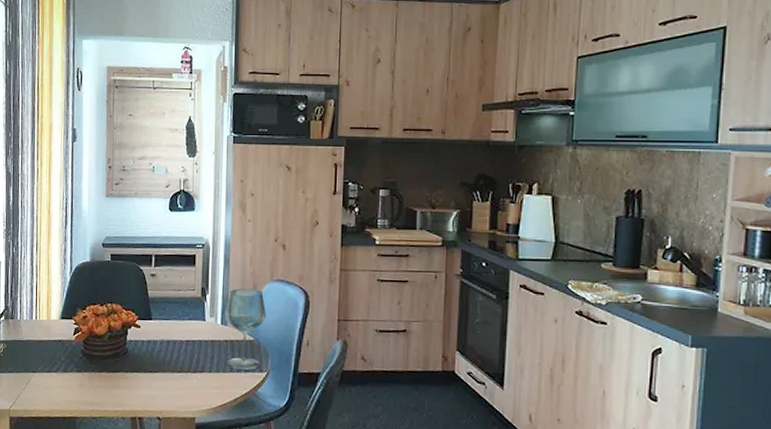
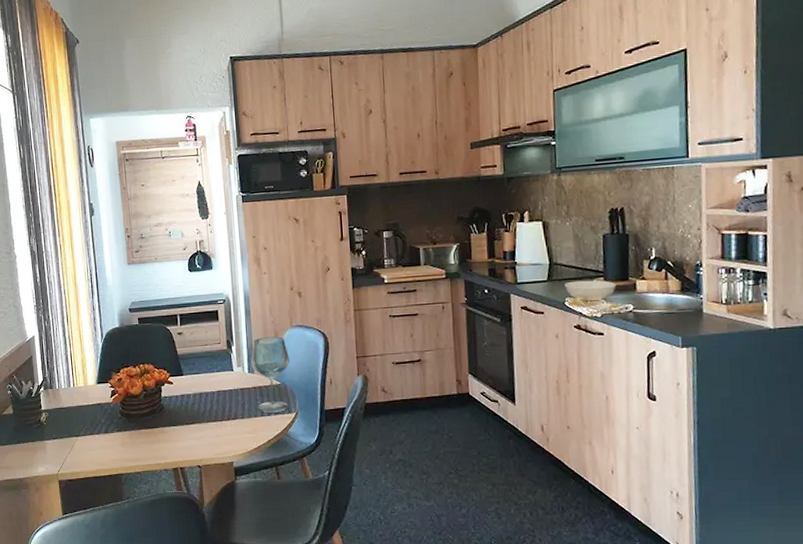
bowl: none [569,263,626,288] -> present [564,280,616,302]

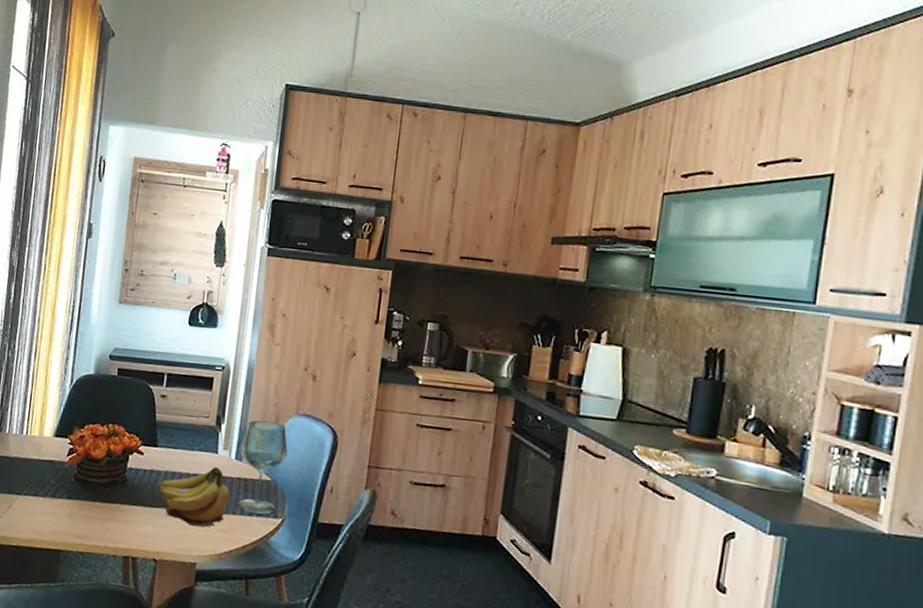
fruit: none [188,382,250,433] -> present [156,467,231,527]
bowl: present [564,280,616,302] -> none [636,426,700,457]

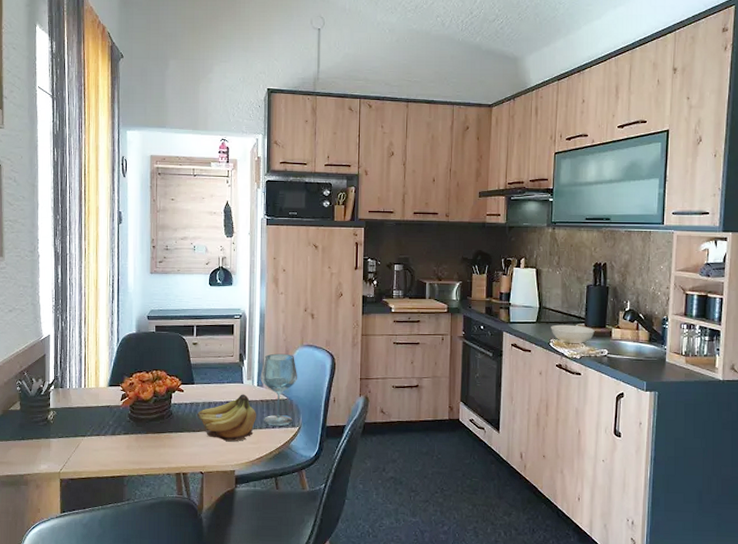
bowl: none [636,426,700,457] -> present [551,324,595,344]

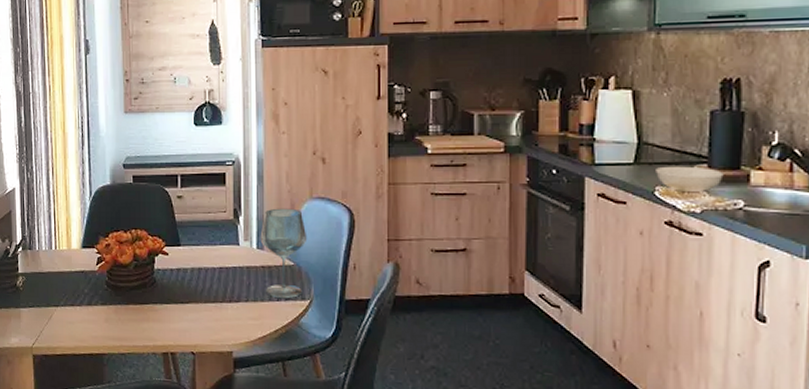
fruit: present [196,394,256,442] -> none [184,258,257,317]

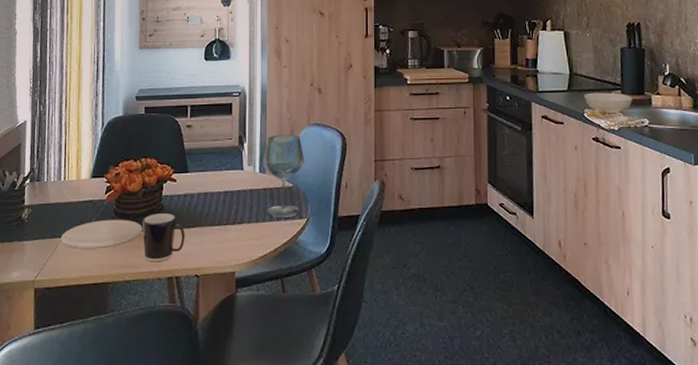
plate: none [55,290,136,320] -> present [60,219,143,249]
mug: none [134,286,179,337] -> present [142,212,185,262]

